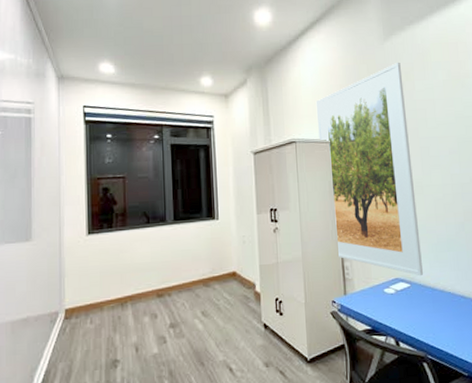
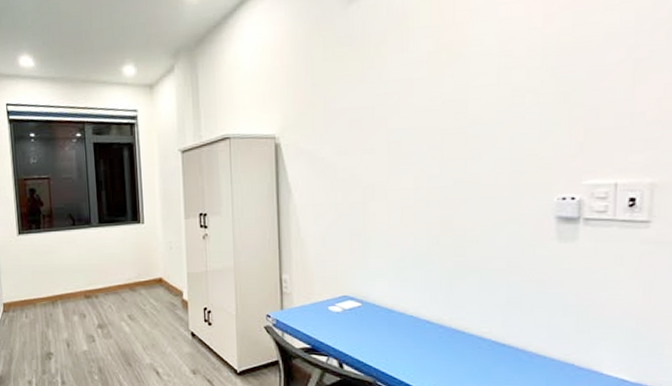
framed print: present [315,62,424,276] -> none [255,31,380,295]

